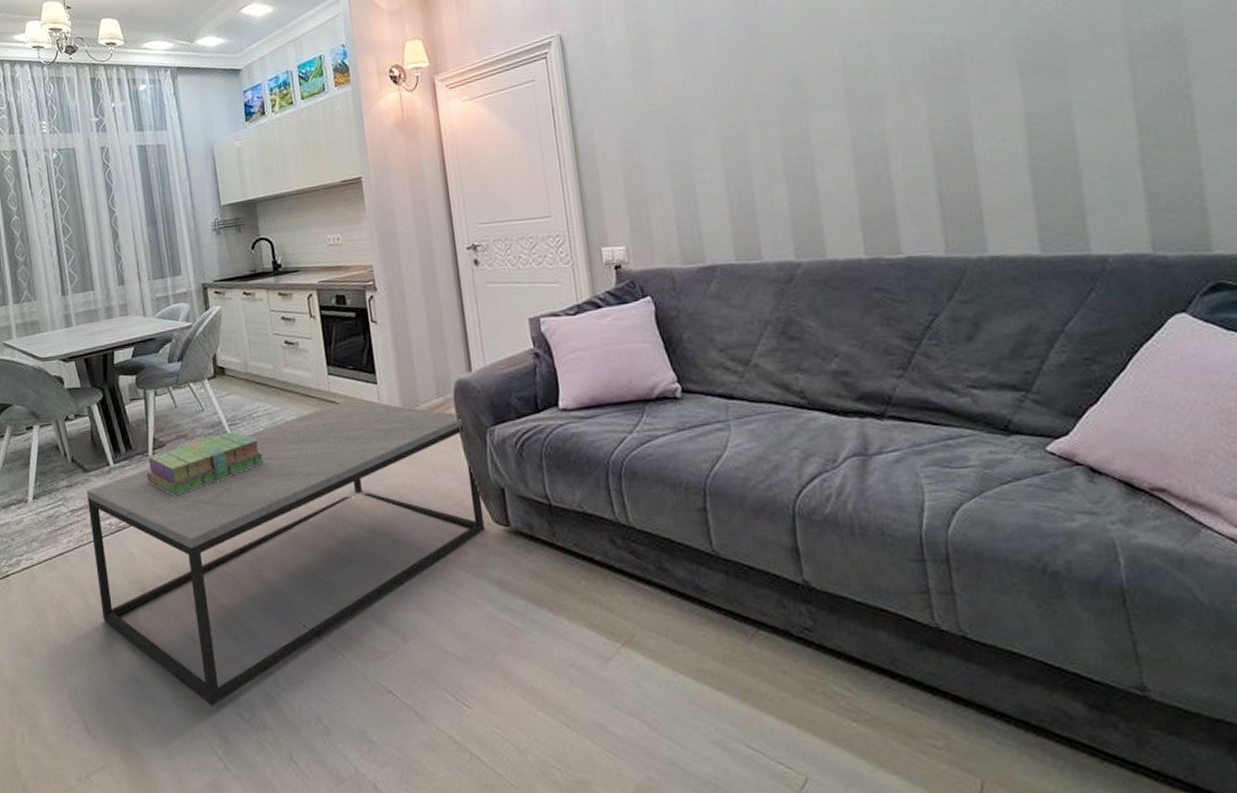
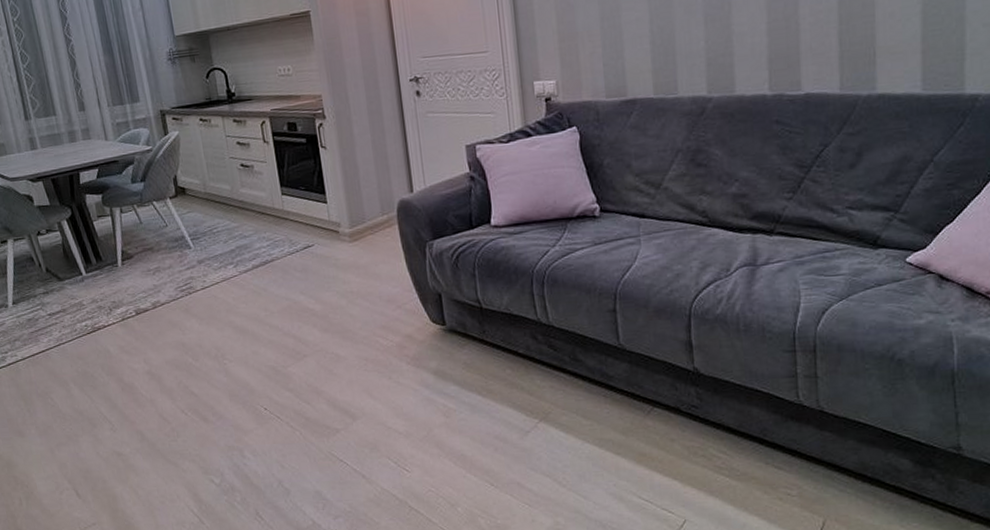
coffee table: present [87,400,485,706] -> none [62,217,424,474]
stack of books: present [147,431,266,496] -> none [117,245,227,301]

